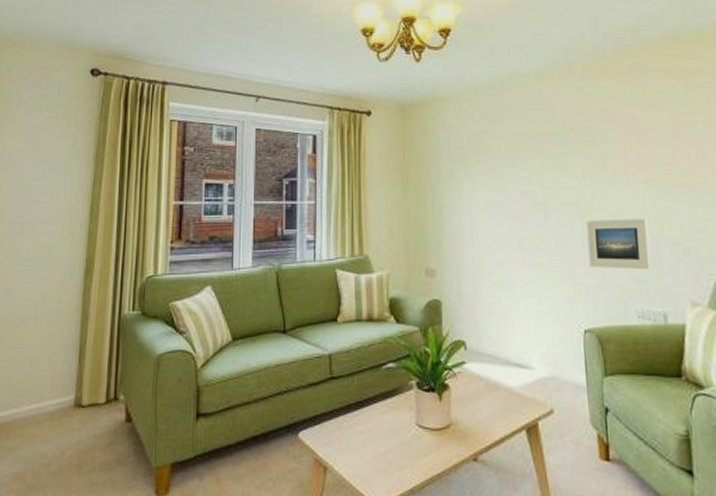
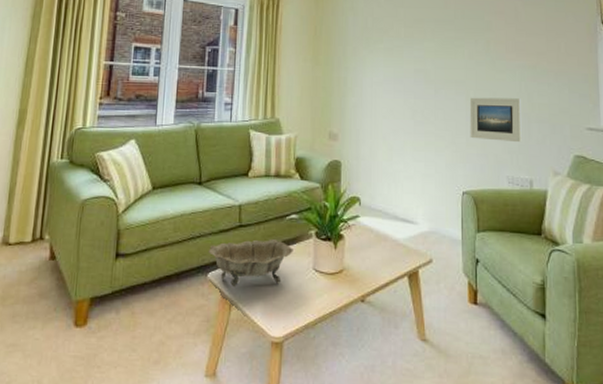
decorative bowl: none [297,392,393,448] -> present [208,239,293,288]

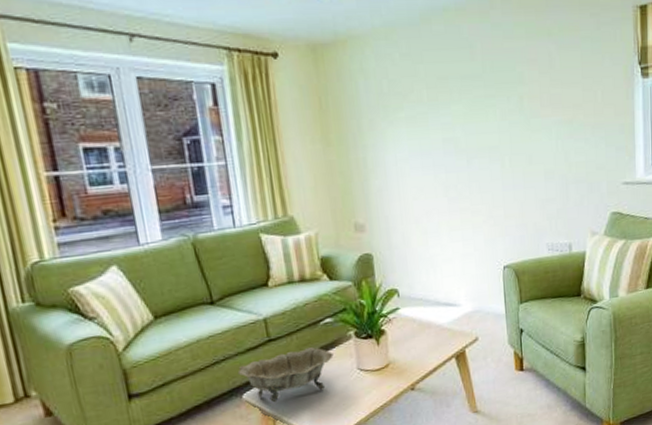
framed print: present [469,97,522,143] -> none [504,159,560,209]

